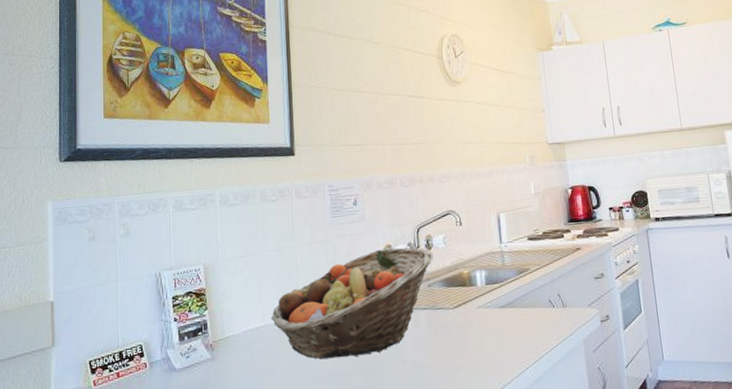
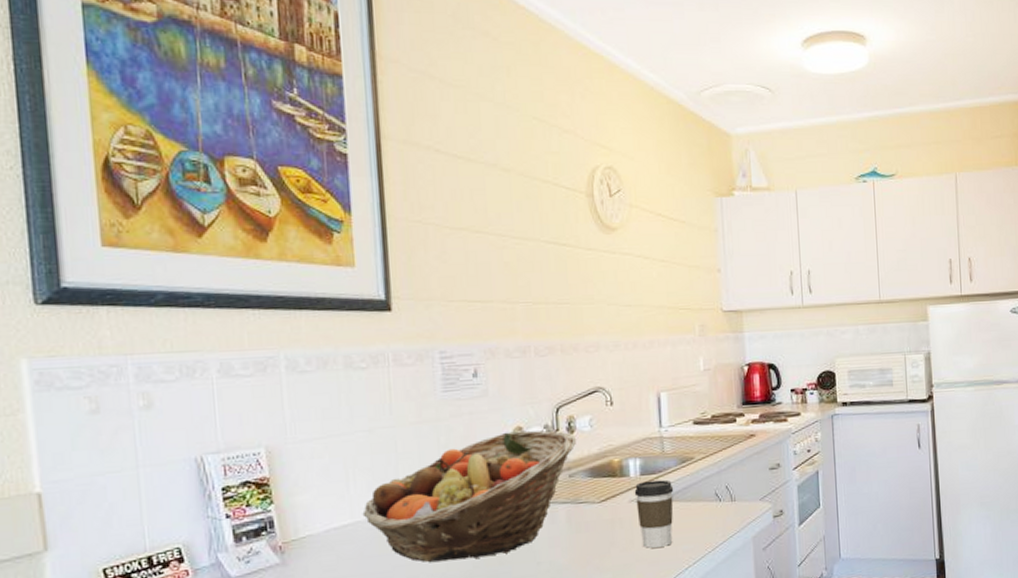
coffee cup: none [481,288,515,349] -> present [634,479,674,548]

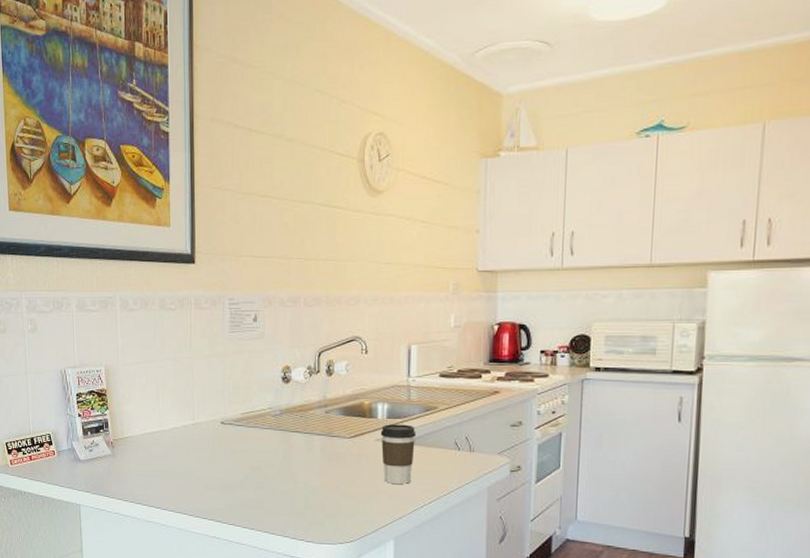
fruit basket: present [362,430,577,562] -> none [167,370,334,471]

